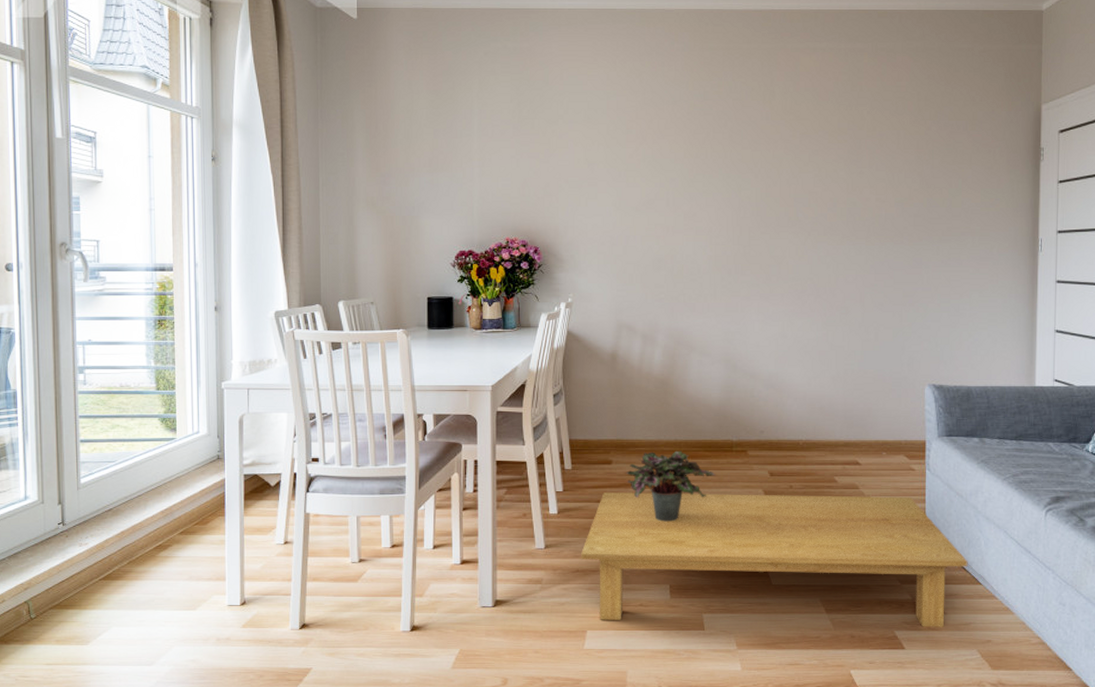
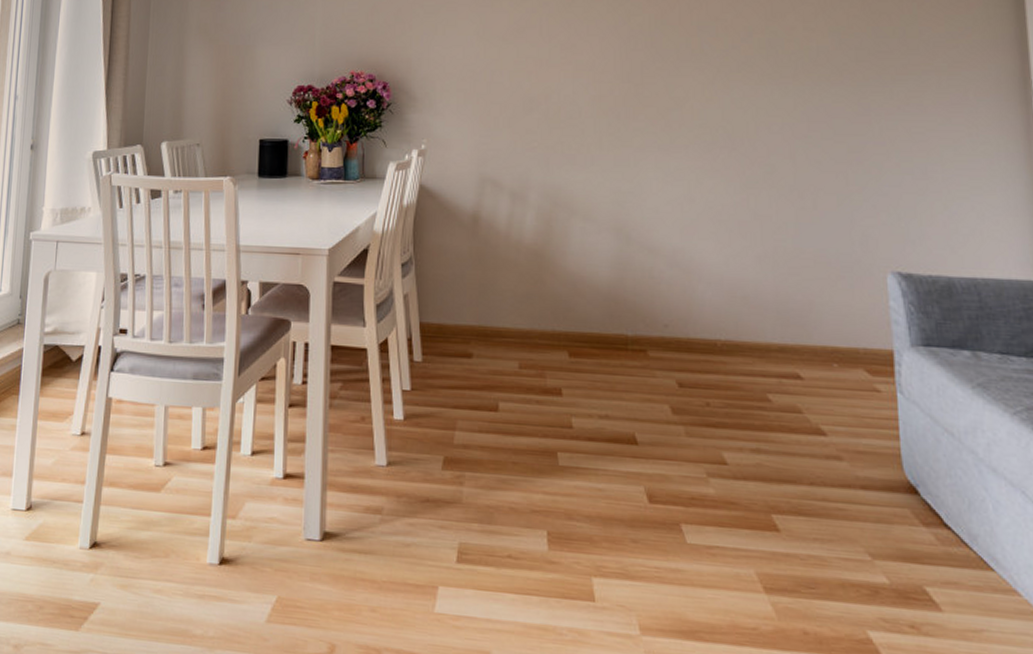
coffee table: present [581,492,968,627] -> none [432,395,971,633]
potted plant: present [626,450,716,522] -> none [490,344,606,442]

